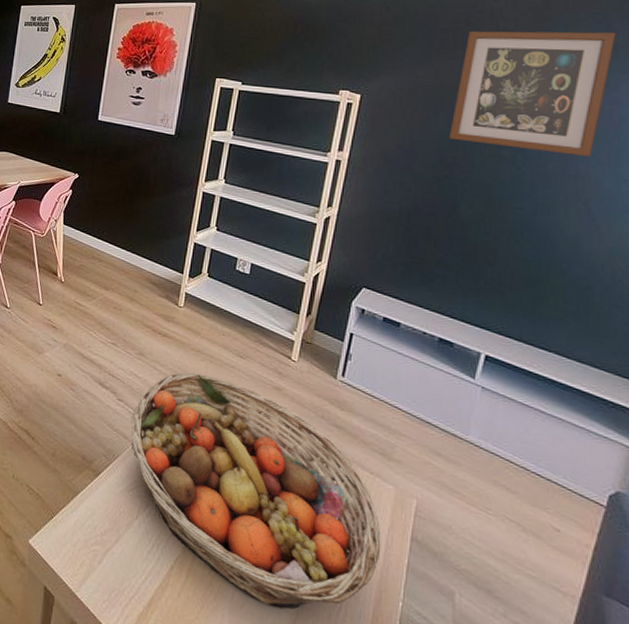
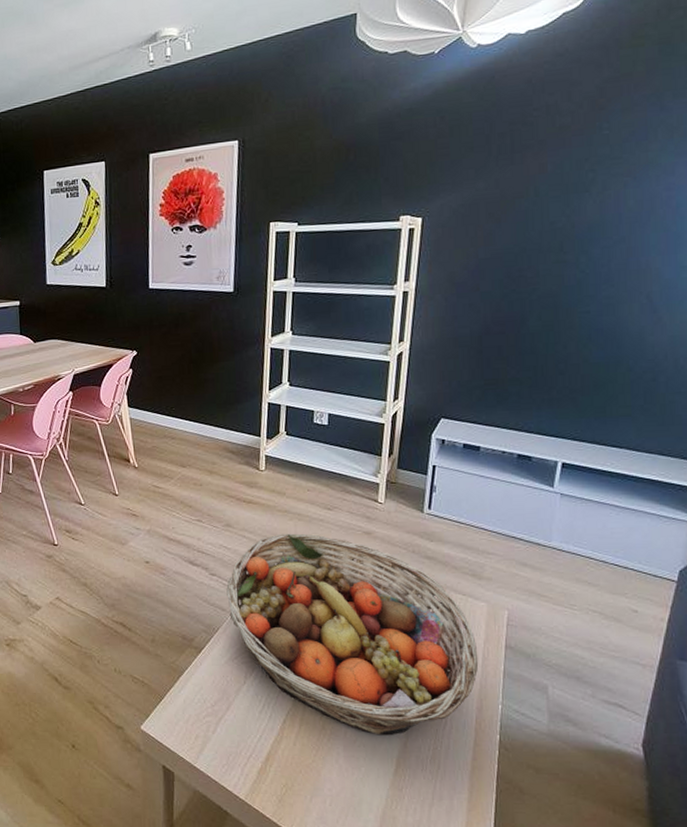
wall art: present [450,30,616,157] -> none [514,113,670,252]

